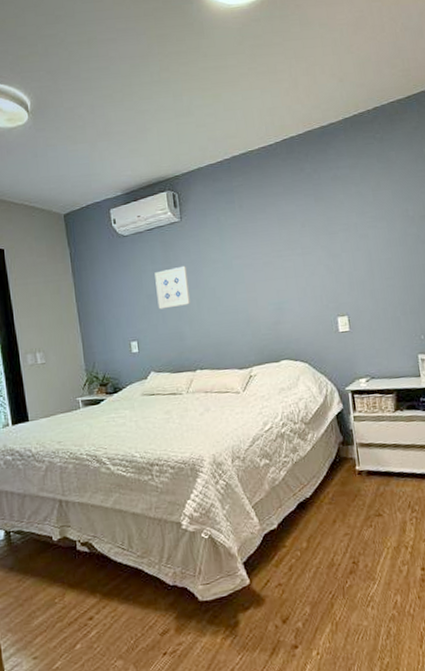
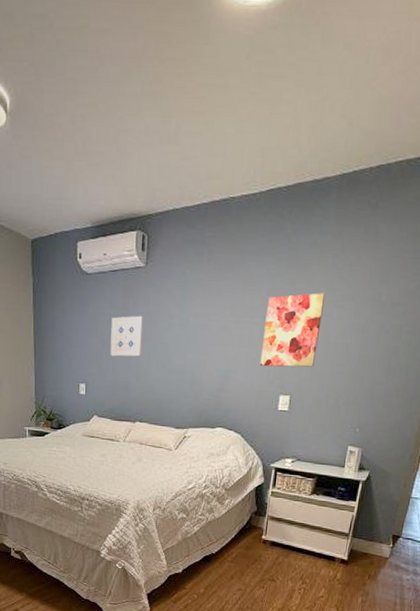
wall art: none [304,217,363,294] -> present [260,293,325,367]

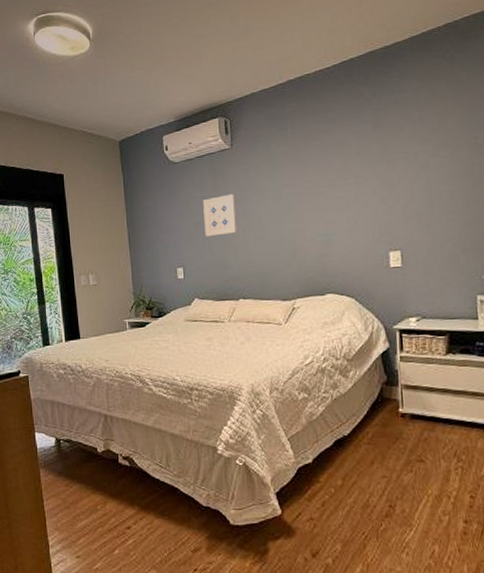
wall art: present [260,293,325,367] -> none [359,145,420,226]

